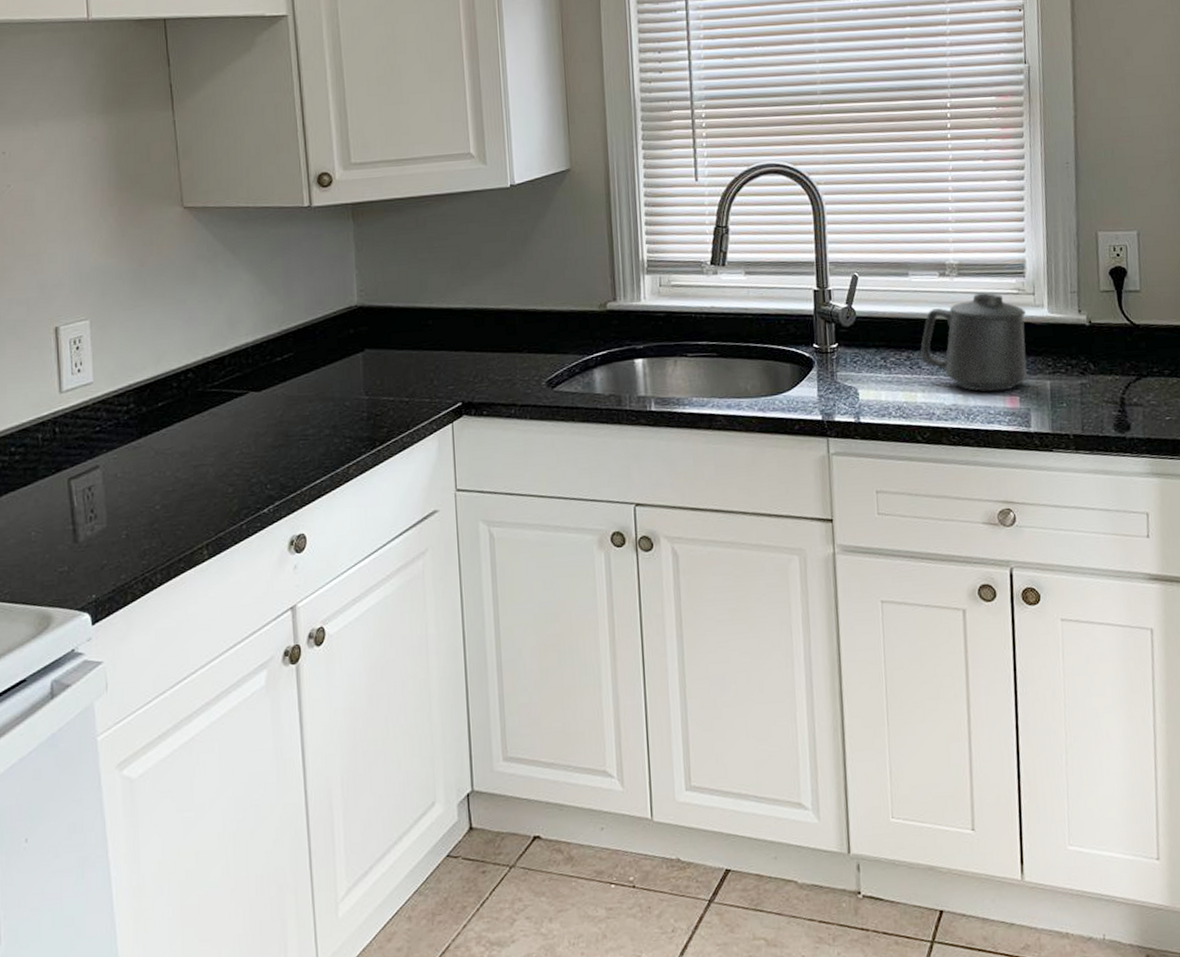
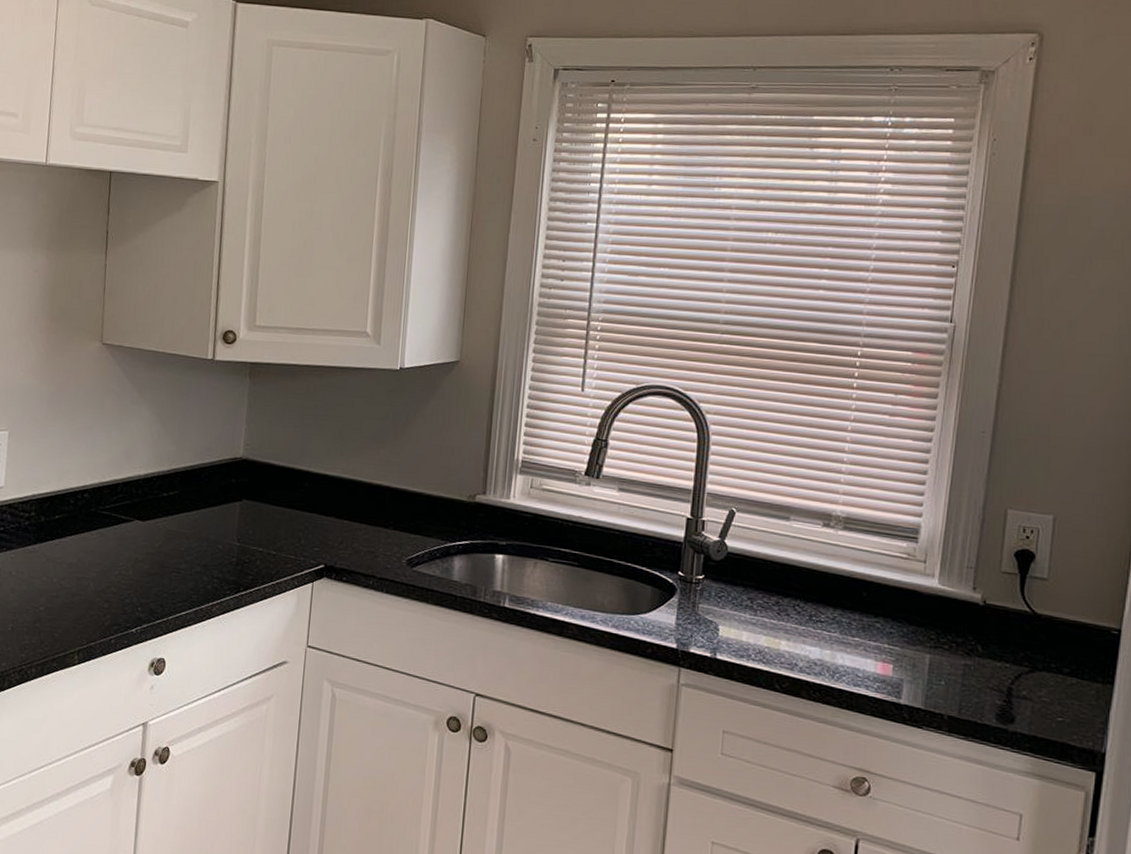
mug: present [921,292,1027,392] -> none [791,550,913,656]

